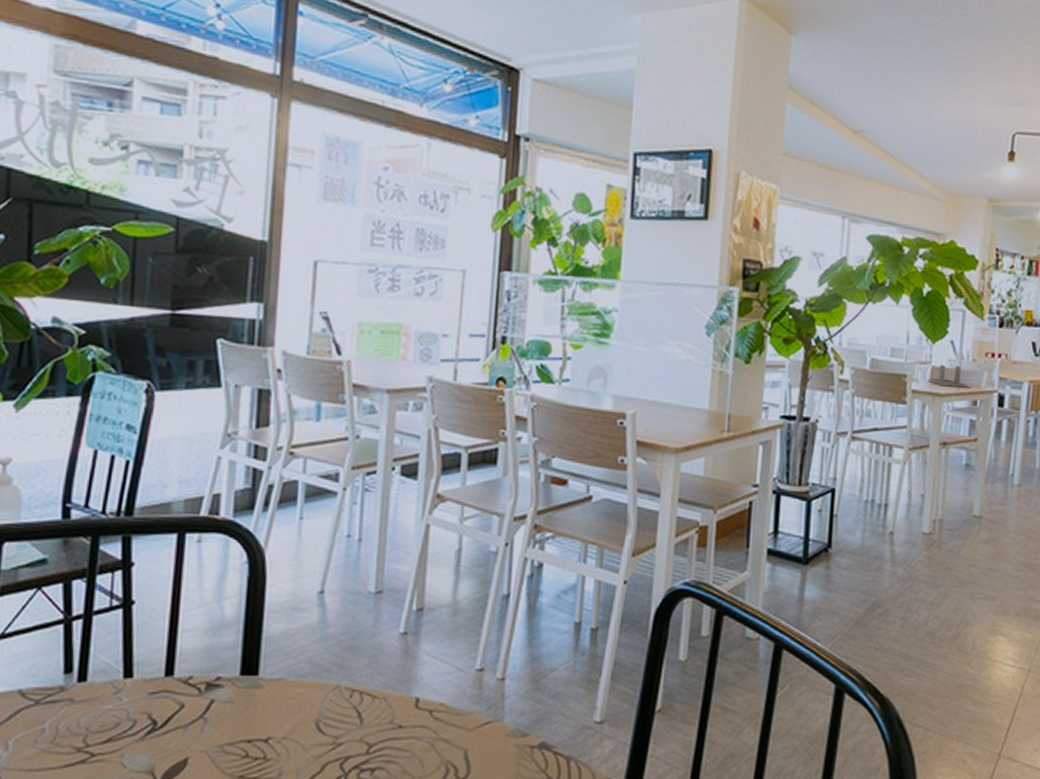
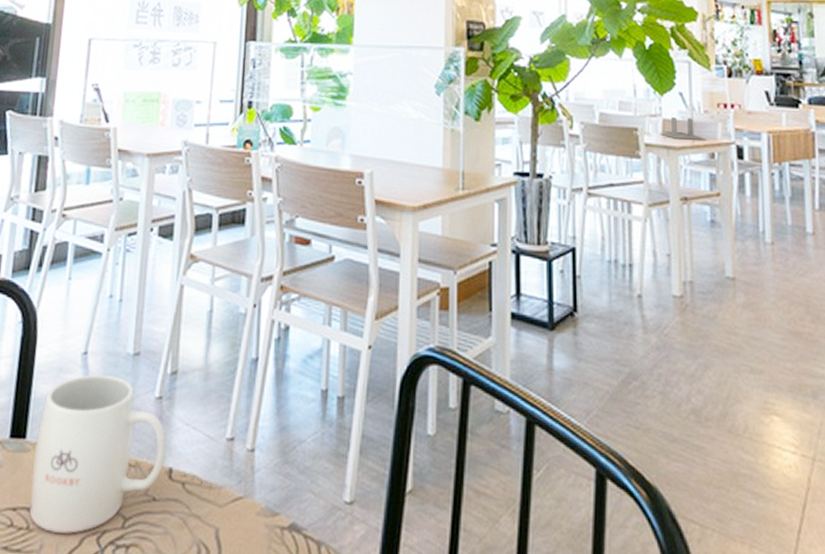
mug: none [266,613,412,761] -> present [29,374,166,534]

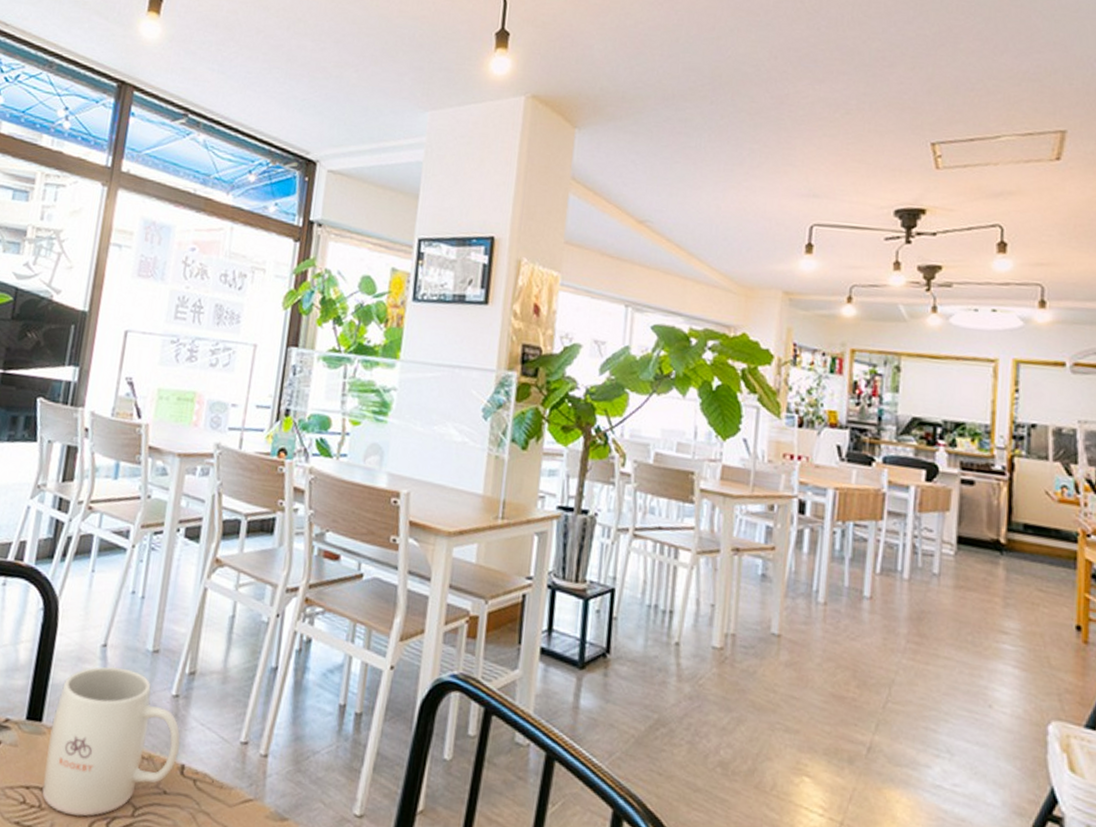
napkin holder: present [660,117,707,140] -> none [717,464,767,491]

